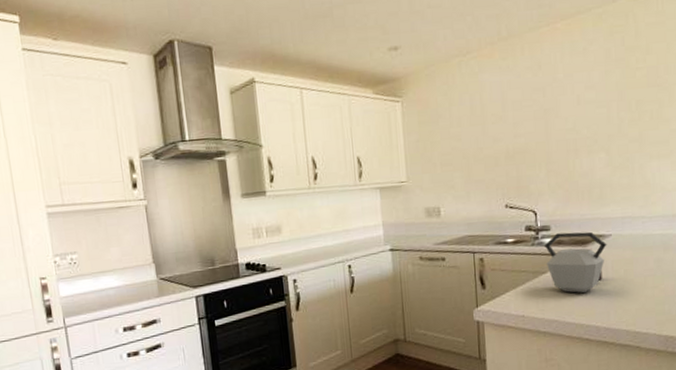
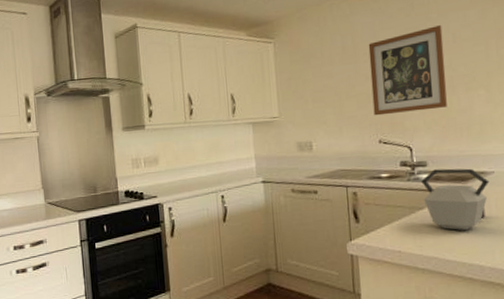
wall art: none [496,86,570,180] -> present [368,25,447,116]

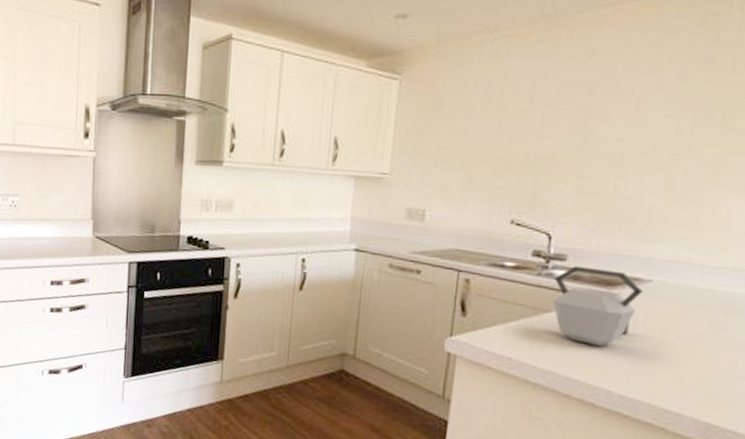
wall art: present [368,25,447,116] -> none [511,84,625,192]

